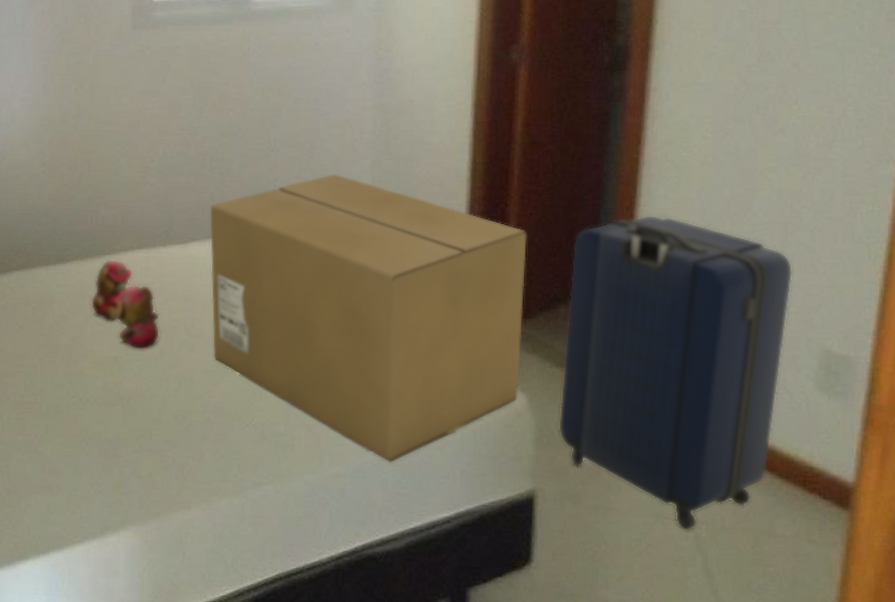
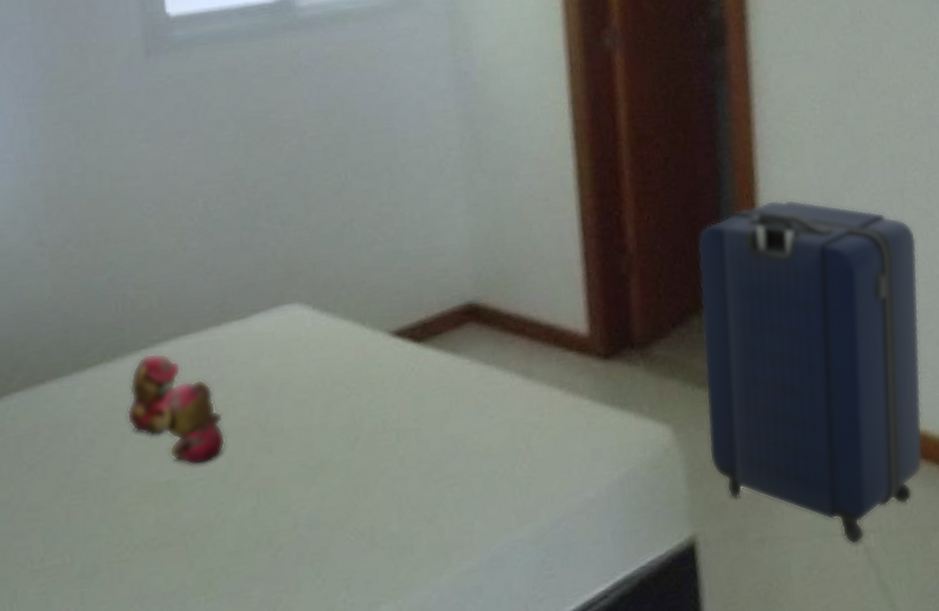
box: present [210,173,527,463] -> none [273,202,663,541]

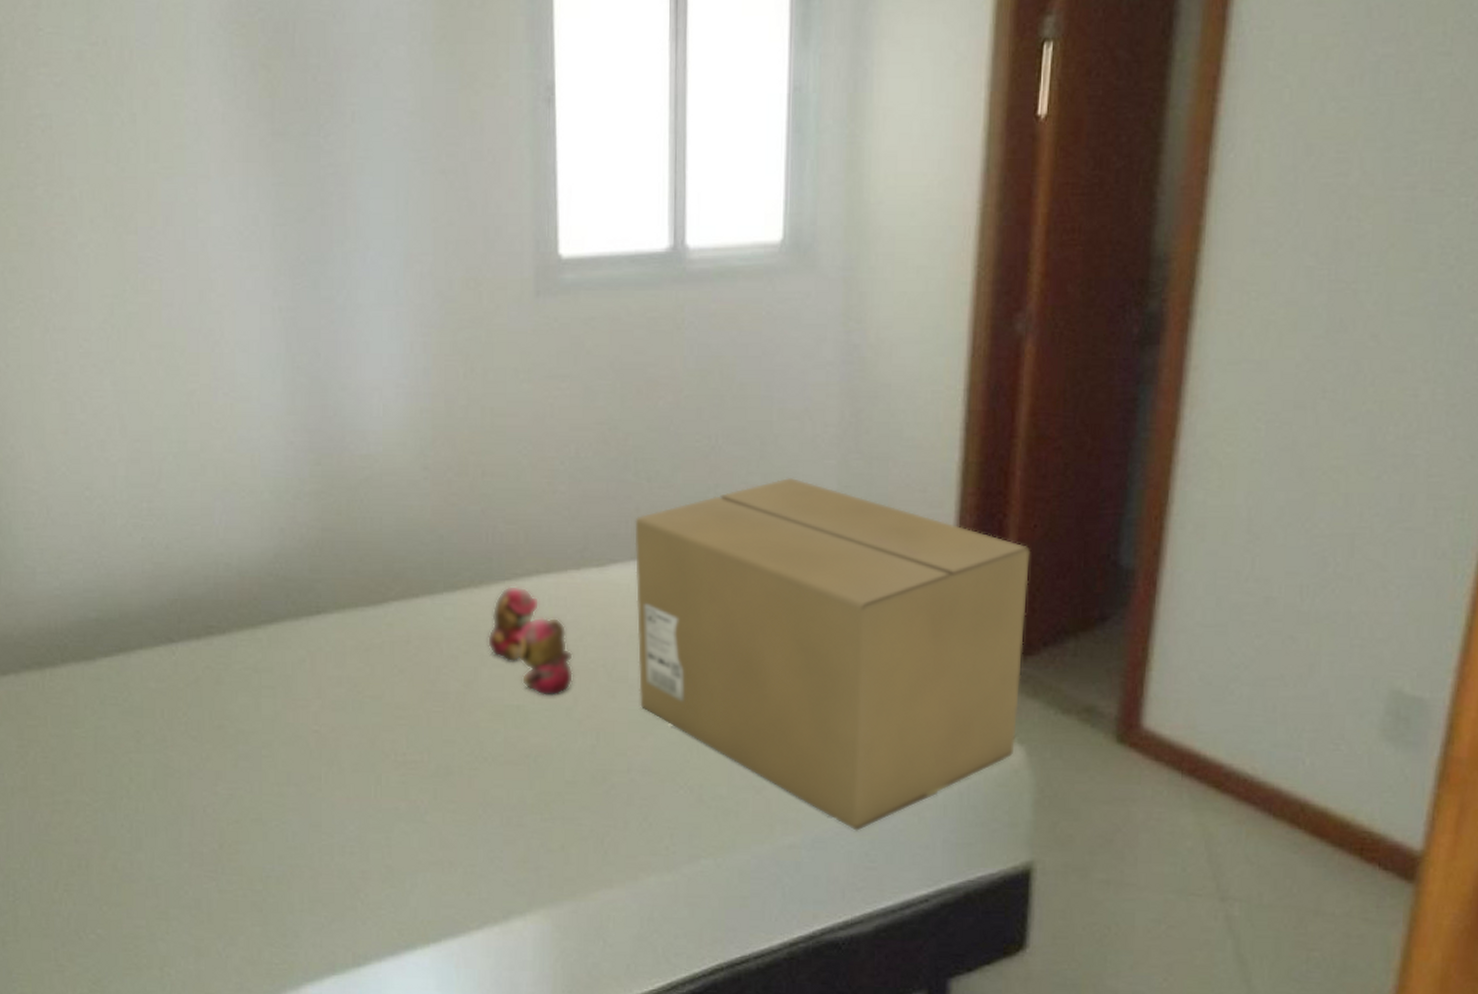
box: none [273,202,663,541] -> present [634,477,1030,831]
suitcase: present [697,199,923,544] -> none [1062,526,1360,908]

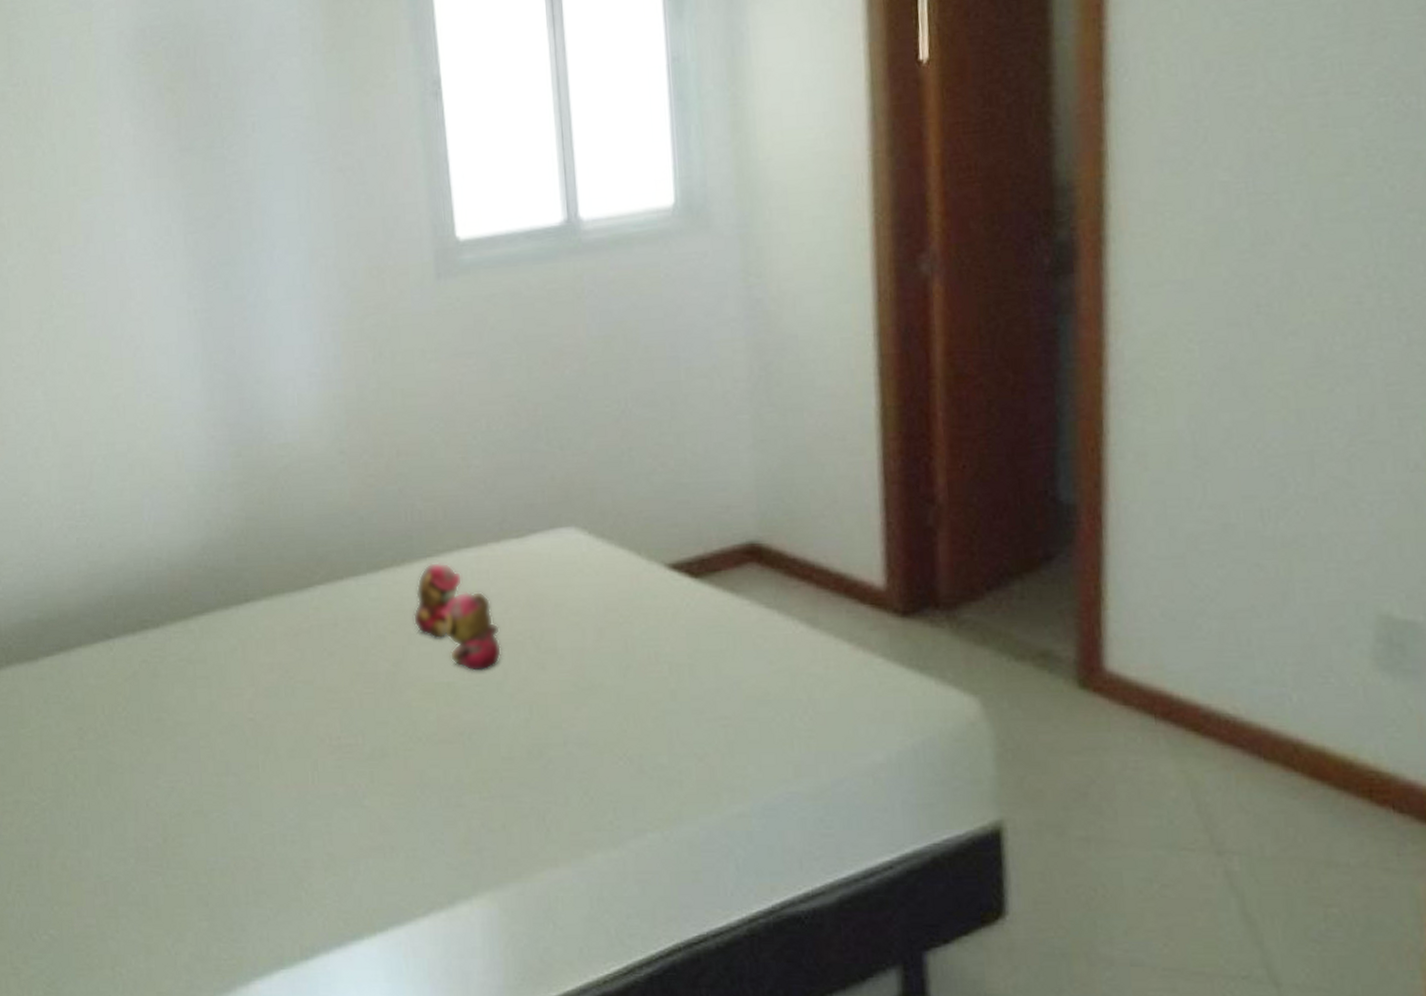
box: present [634,477,1030,831] -> none [551,434,969,796]

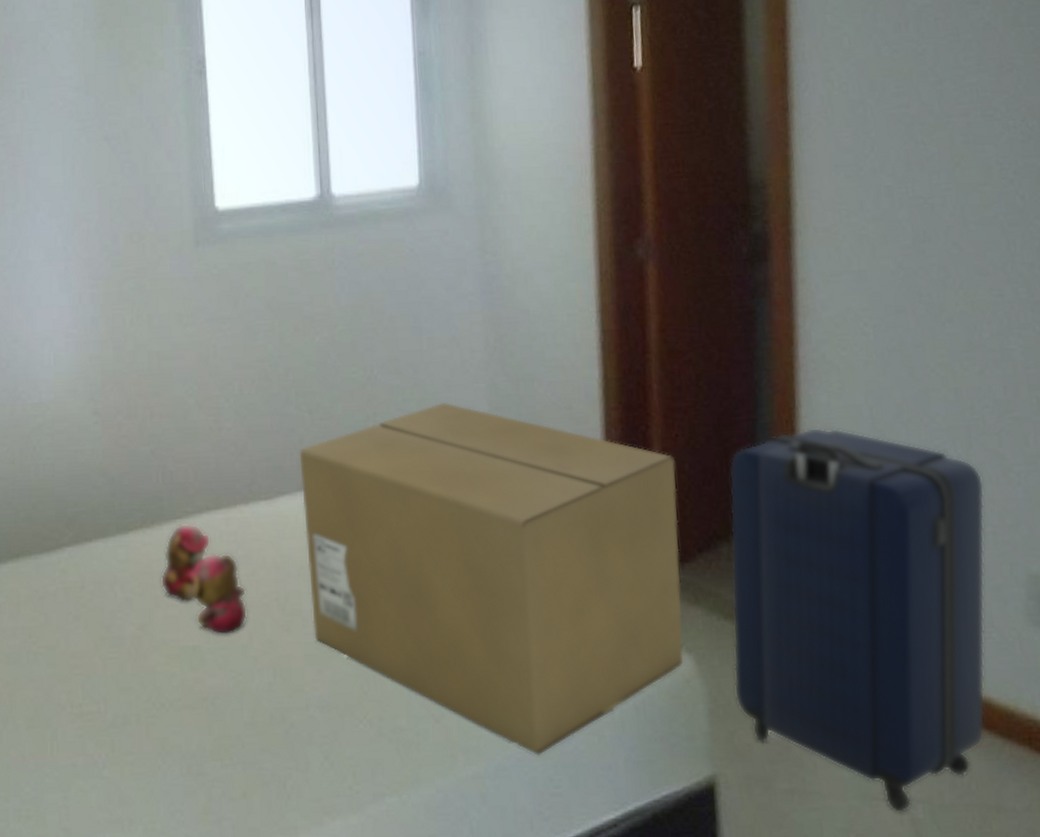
box: none [551,434,969,796] -> present [299,401,684,756]
suitcase: none [1024,455,1329,863] -> present [729,427,985,812]

